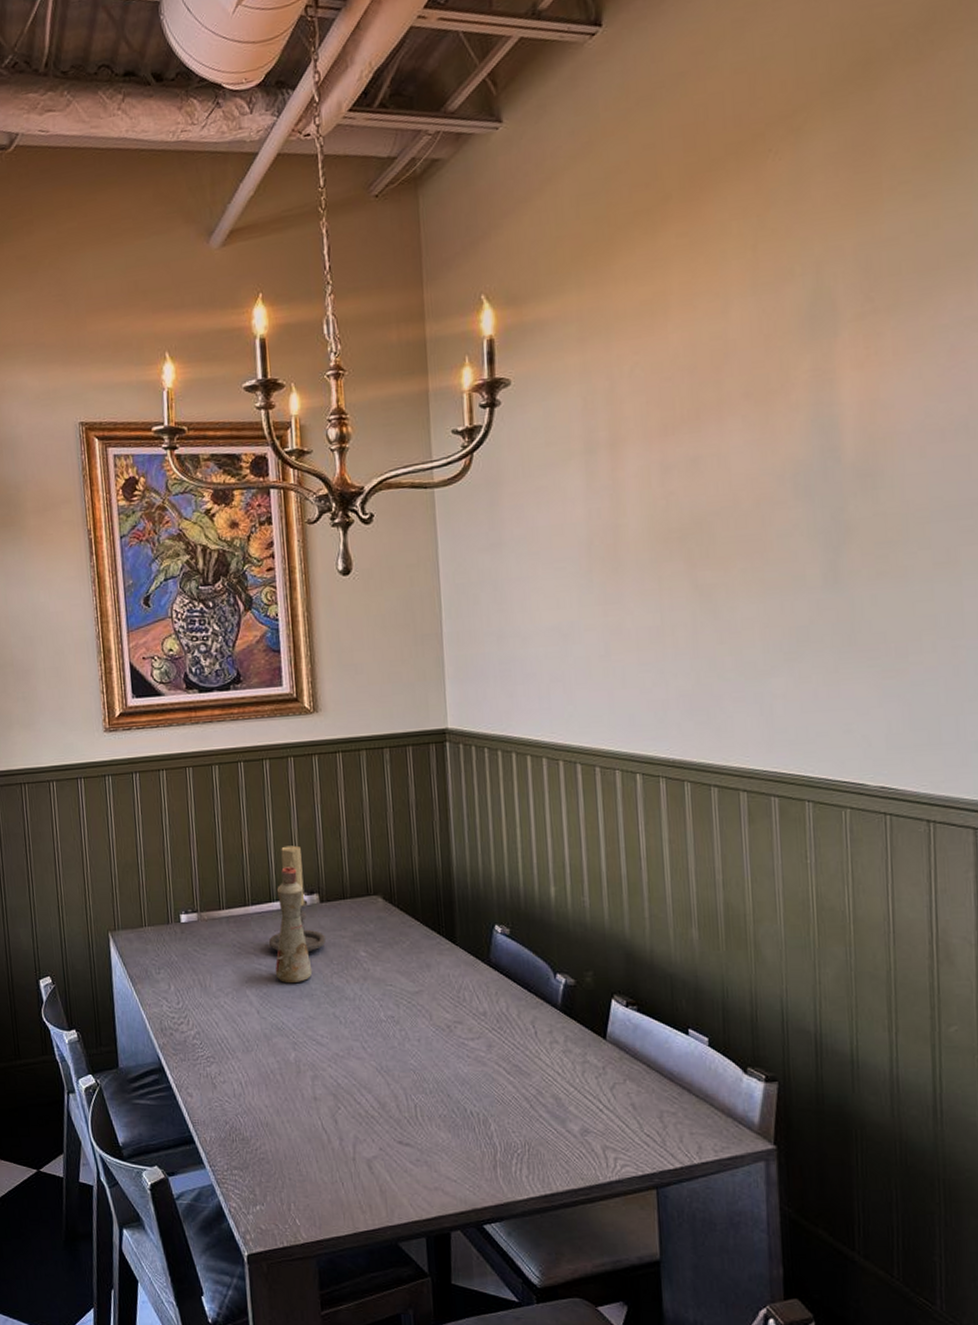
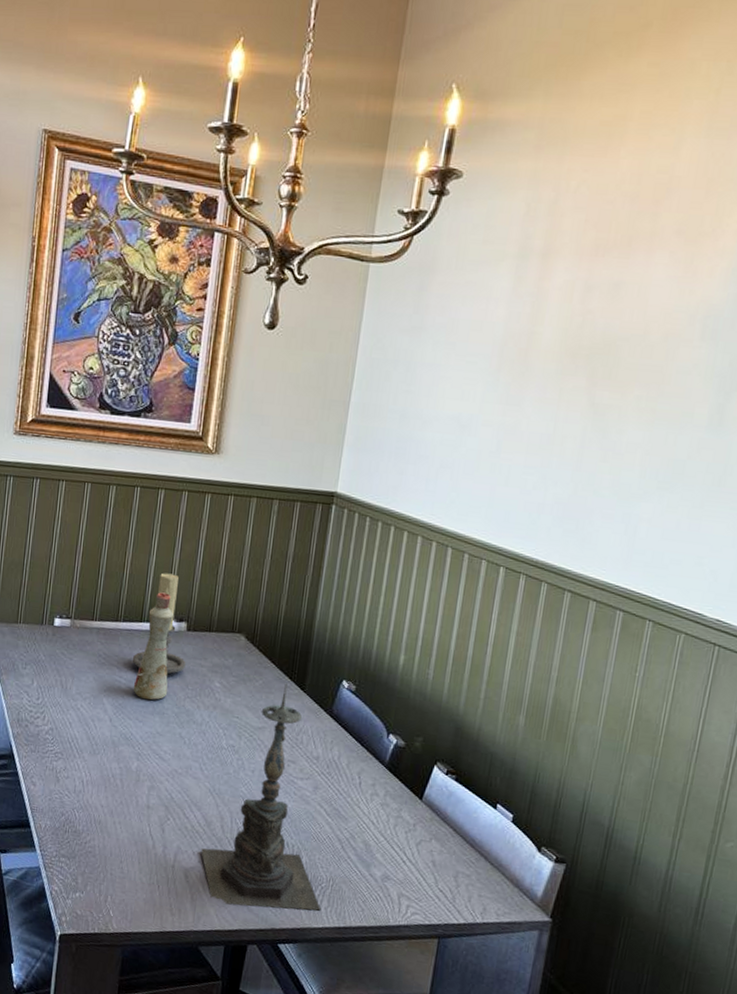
candle holder: none [380,939,522,1192] -> present [201,683,322,911]

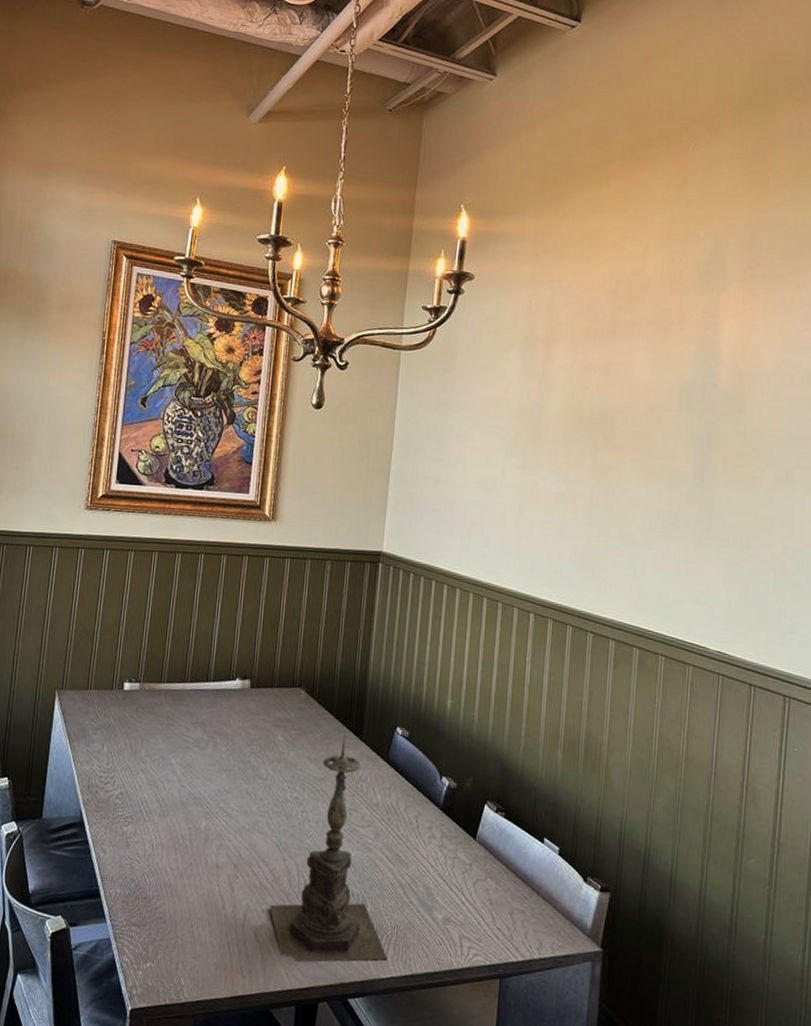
candle holder: present [133,573,186,675] -> none [200,633,250,732]
bottle: present [133,592,174,700] -> none [200,652,238,758]

